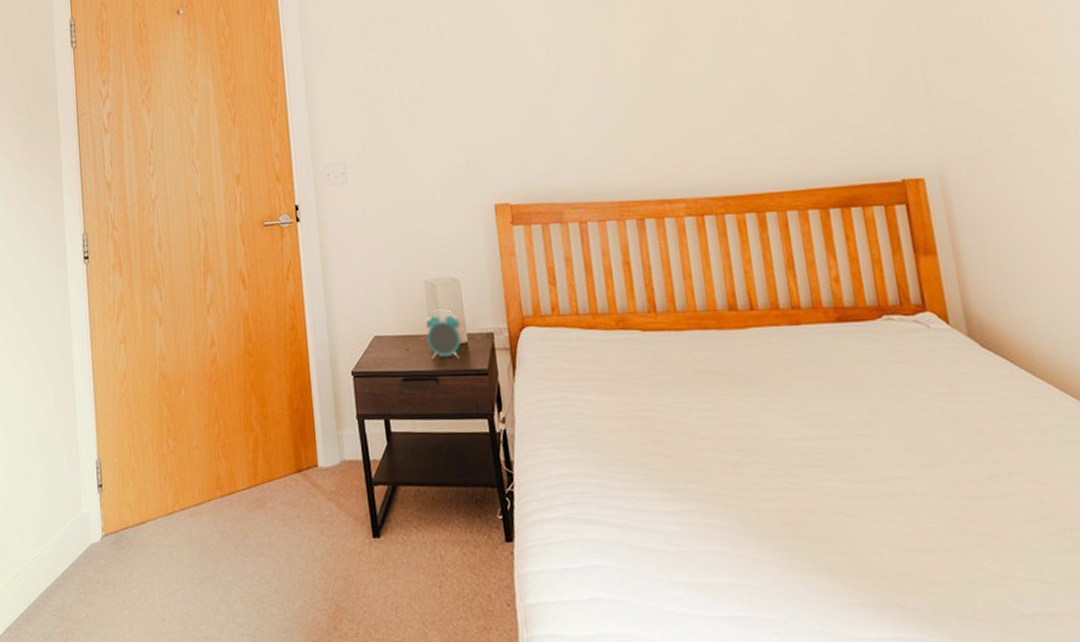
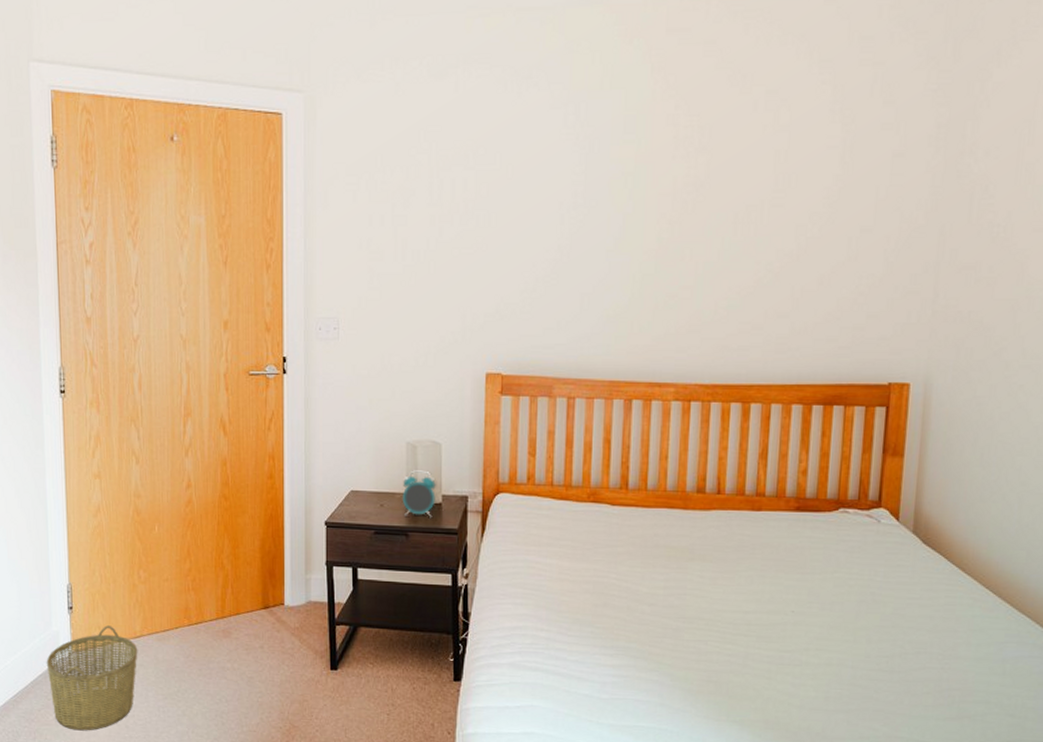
basket: none [77,503,171,628] -> present [46,625,138,731]

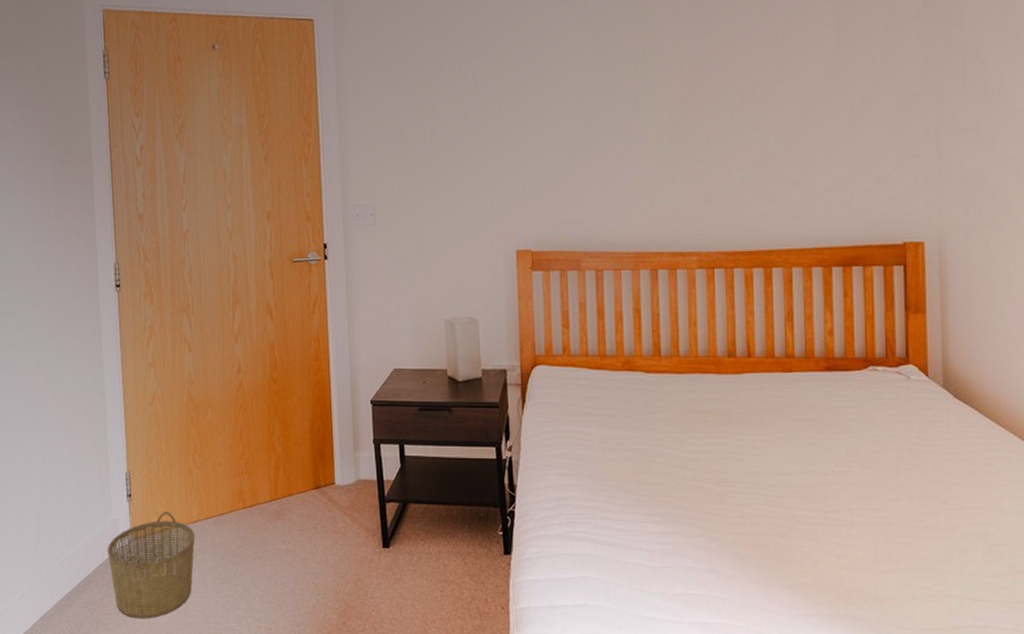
alarm clock: present [402,470,436,518] -> none [443,346,476,393]

